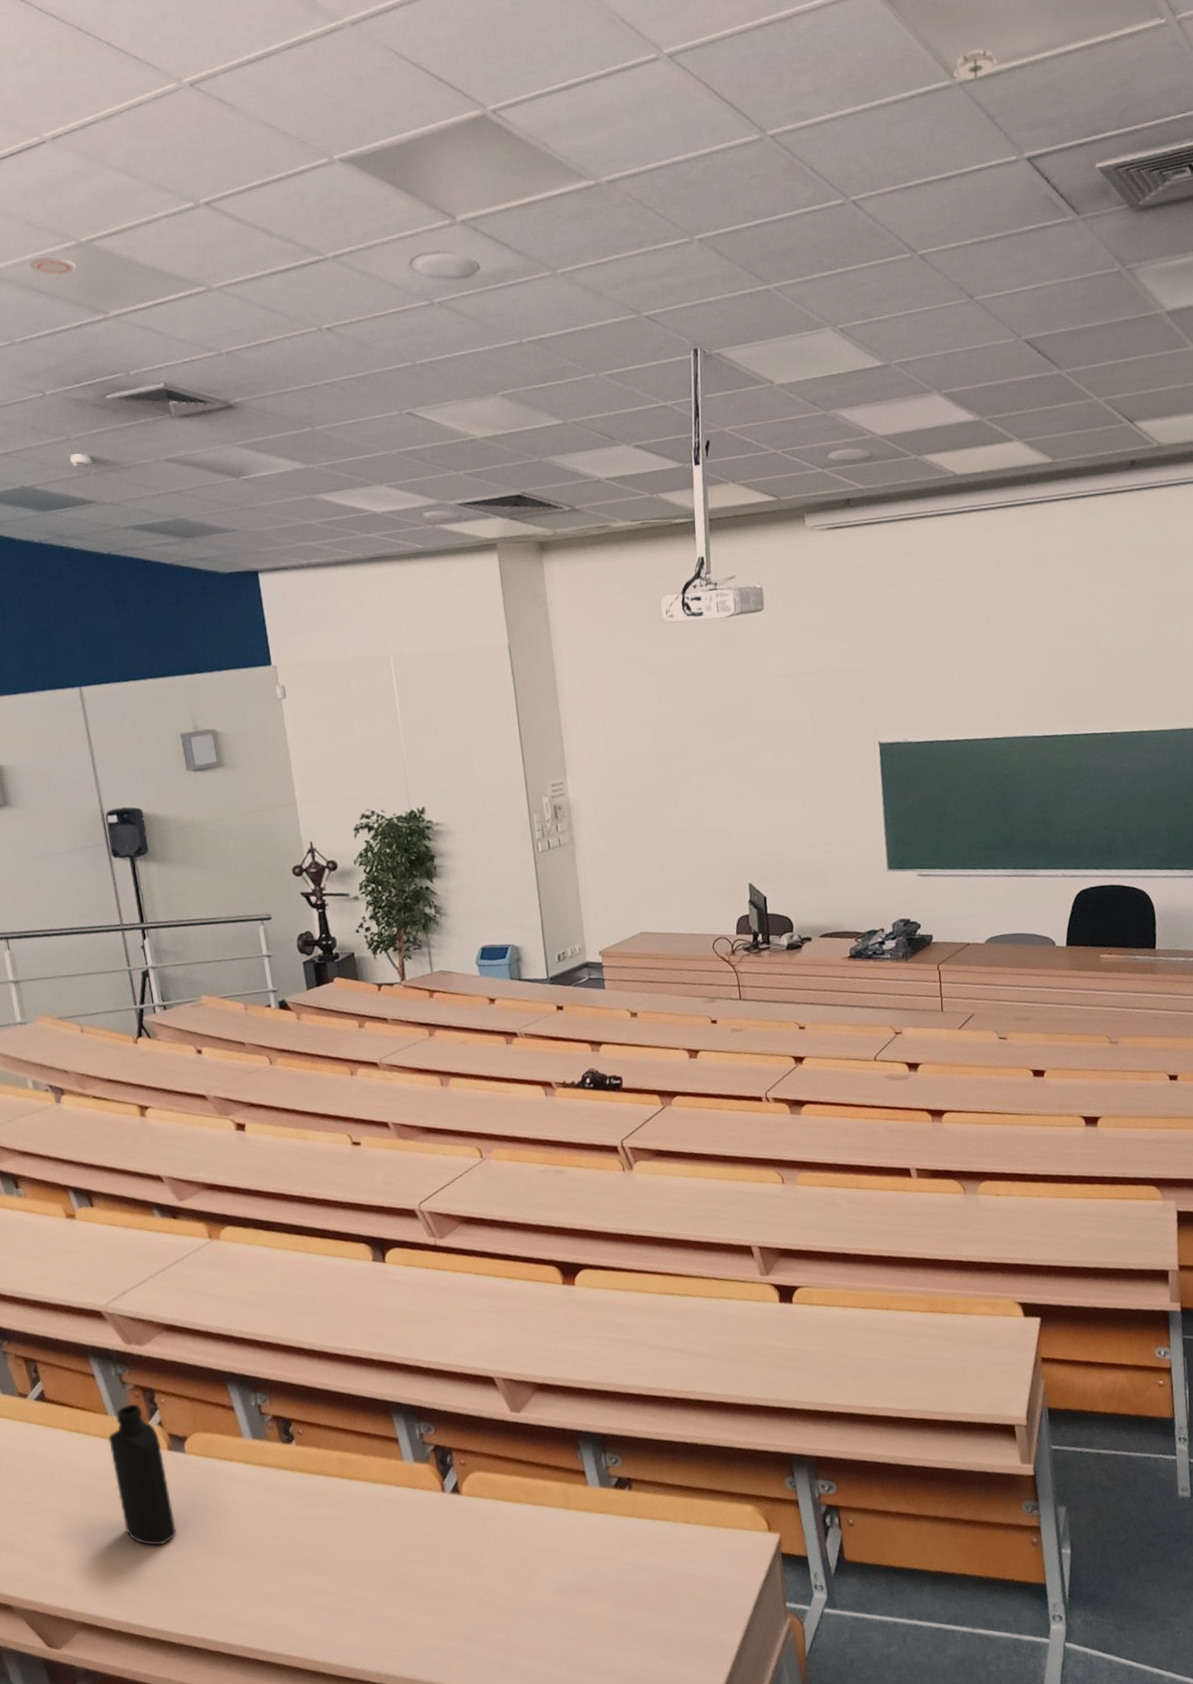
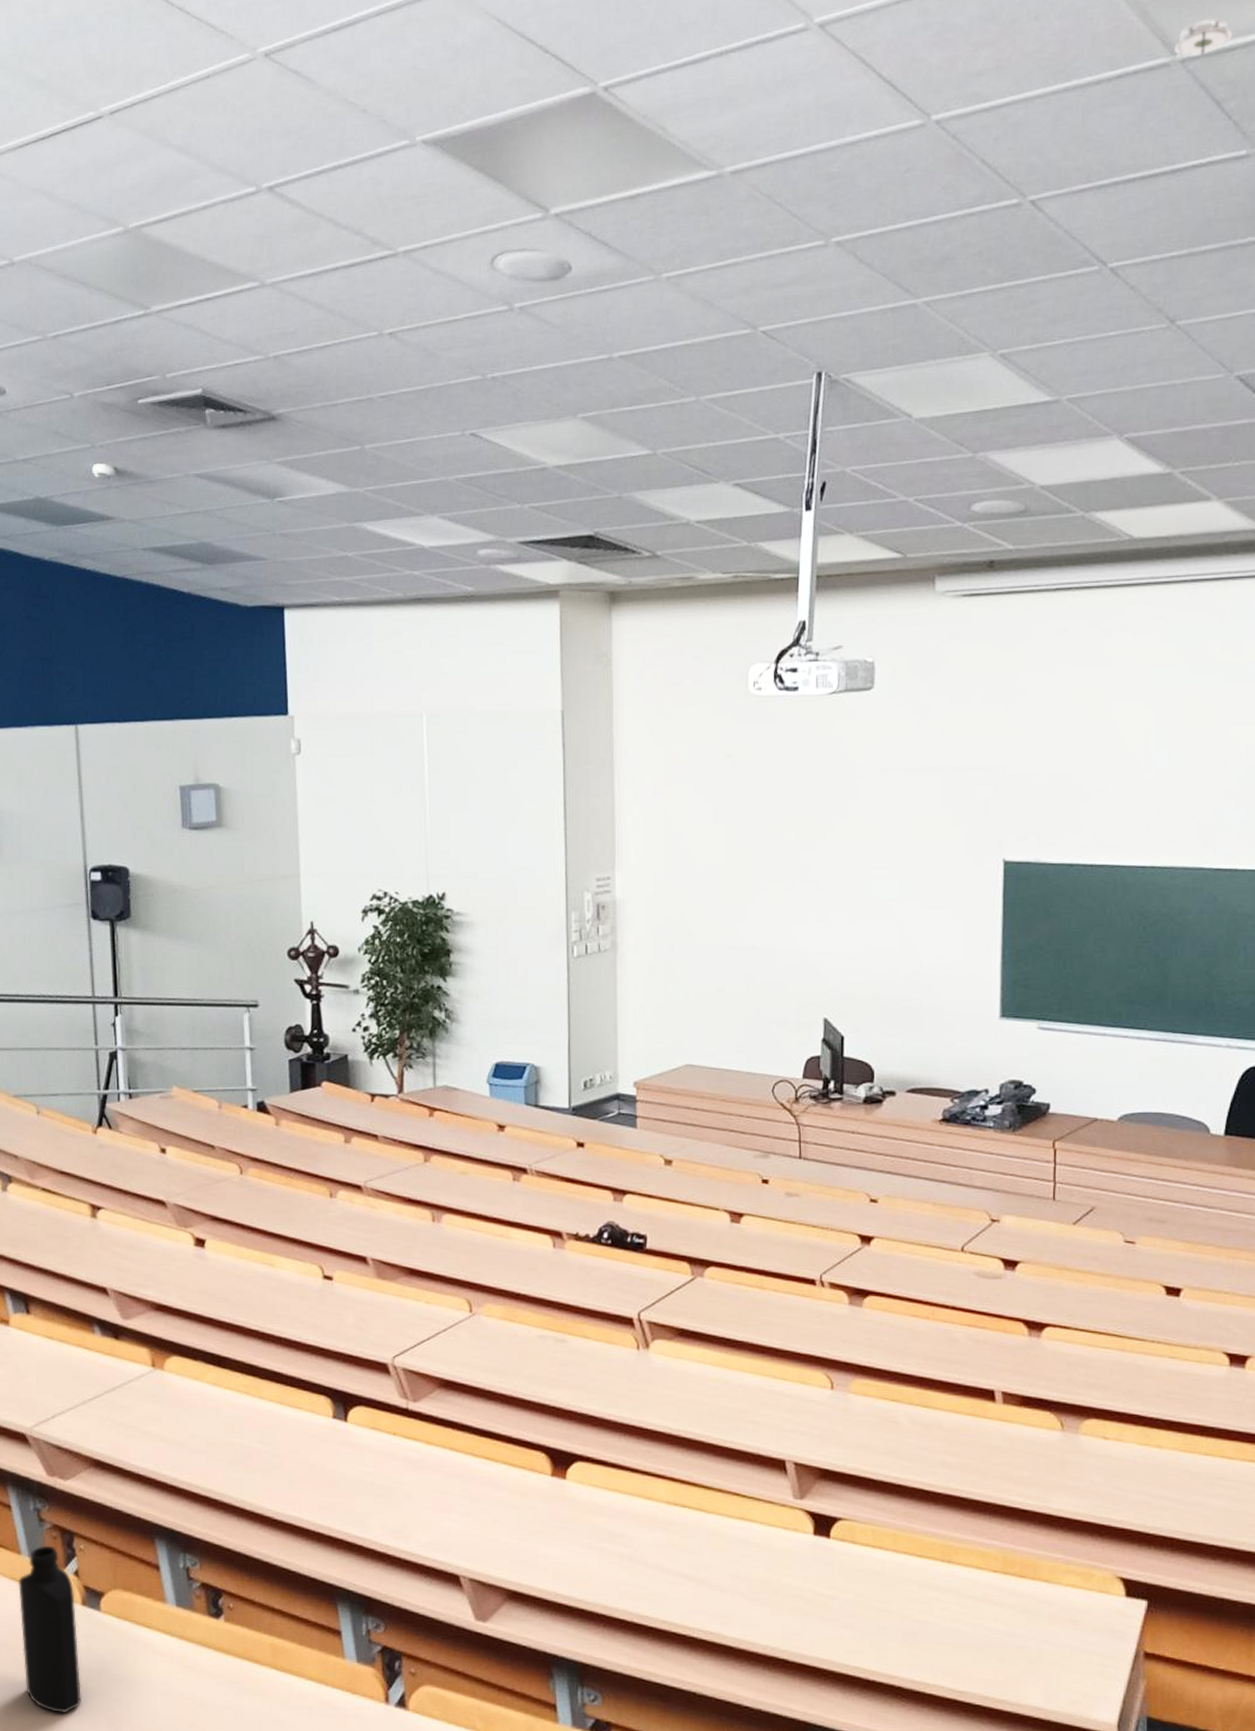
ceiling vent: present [30,256,77,276] -> none [72,243,122,265]

